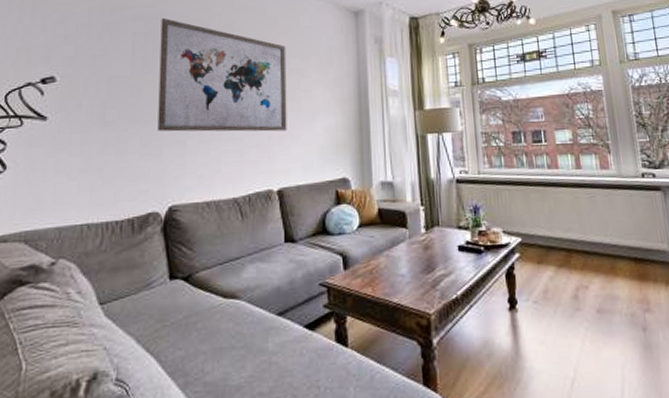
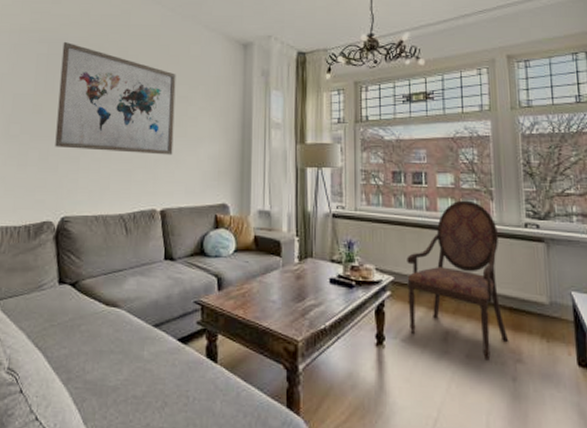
armchair: none [532,155,636,314] -> present [407,200,509,361]

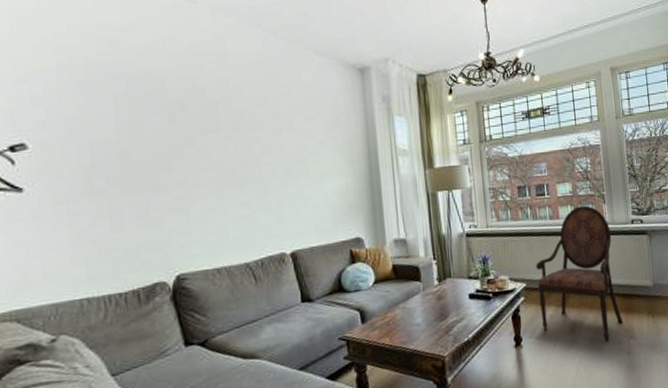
wall art: present [55,41,176,155] -> none [145,75,297,199]

